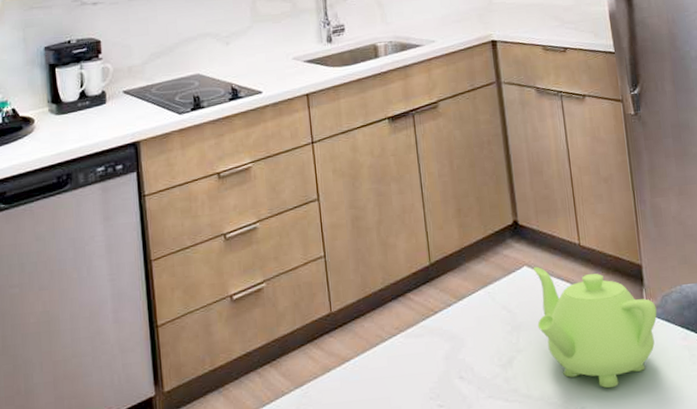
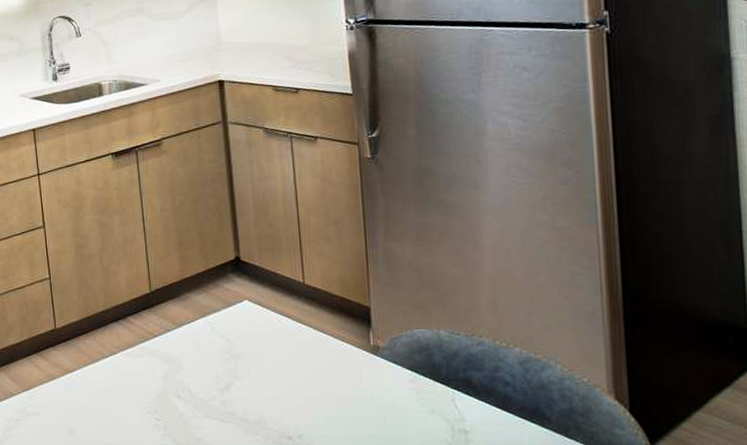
teapot: present [533,266,657,389] -> none [254,301,384,421]

